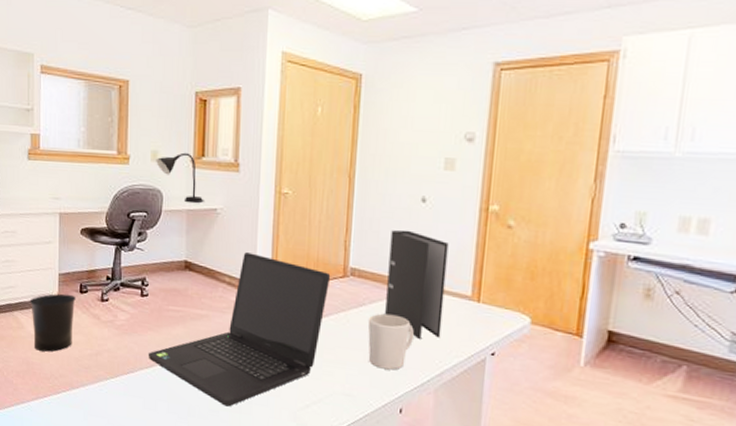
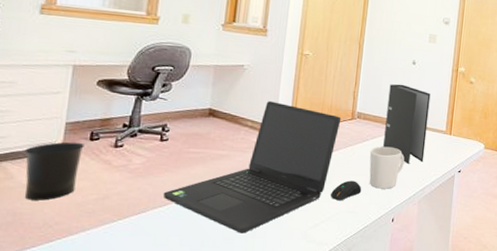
desk lamp: present [156,152,204,204] -> none [186,17,232,61]
computer mouse: none [322,355,360,380] -> present [331,180,362,201]

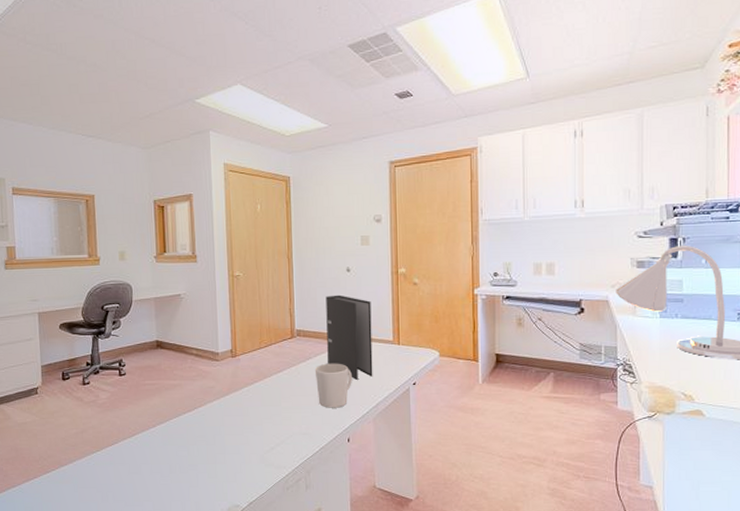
waste bin: present [24,141,84,200] -> none [14,382,59,437]
laptop: present [162,101,341,234] -> none [129,327,281,460]
computer mouse: present [331,180,362,201] -> none [282,401,312,423]

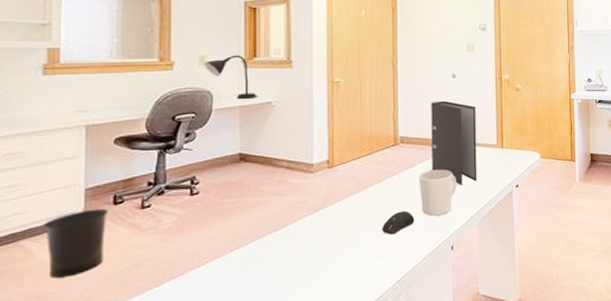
waste bin: none [14,382,59,437] -> present [43,208,108,278]
desk lamp: none [123,250,169,292] -> present [204,55,258,100]
computer mouse: none [282,401,312,423] -> present [382,210,415,235]

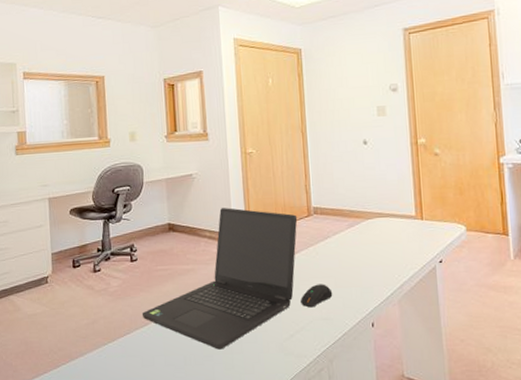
waste bin: present [43,208,108,278] -> none [24,271,69,329]
laptop: none [200,137,384,284] -> present [141,207,298,350]
desk lamp: present [204,55,258,100] -> none [134,130,180,173]
mug: present [418,169,456,216] -> none [334,241,374,291]
binder: present [431,100,477,185] -> none [342,169,396,259]

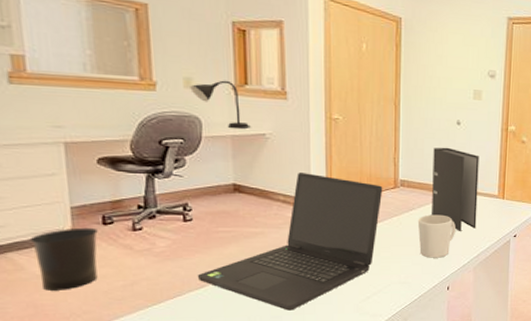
waste bin: none [24,271,69,329] -> present [29,227,98,291]
desk lamp: none [134,130,180,173] -> present [190,80,251,130]
computer mouse: present [301,284,333,308] -> none [380,251,413,273]
mug: none [334,241,374,291] -> present [417,214,456,258]
binder: none [342,169,396,259] -> present [432,147,479,231]

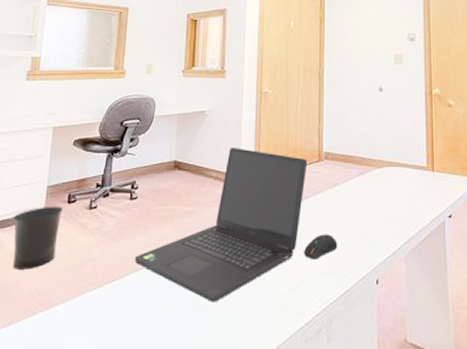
desk lamp: present [190,80,251,130] -> none [150,64,194,108]
computer mouse: none [380,251,413,273] -> present [304,234,338,260]
mug: present [417,214,456,258] -> none [342,190,382,243]
binder: present [432,147,479,231] -> none [356,115,405,210]

